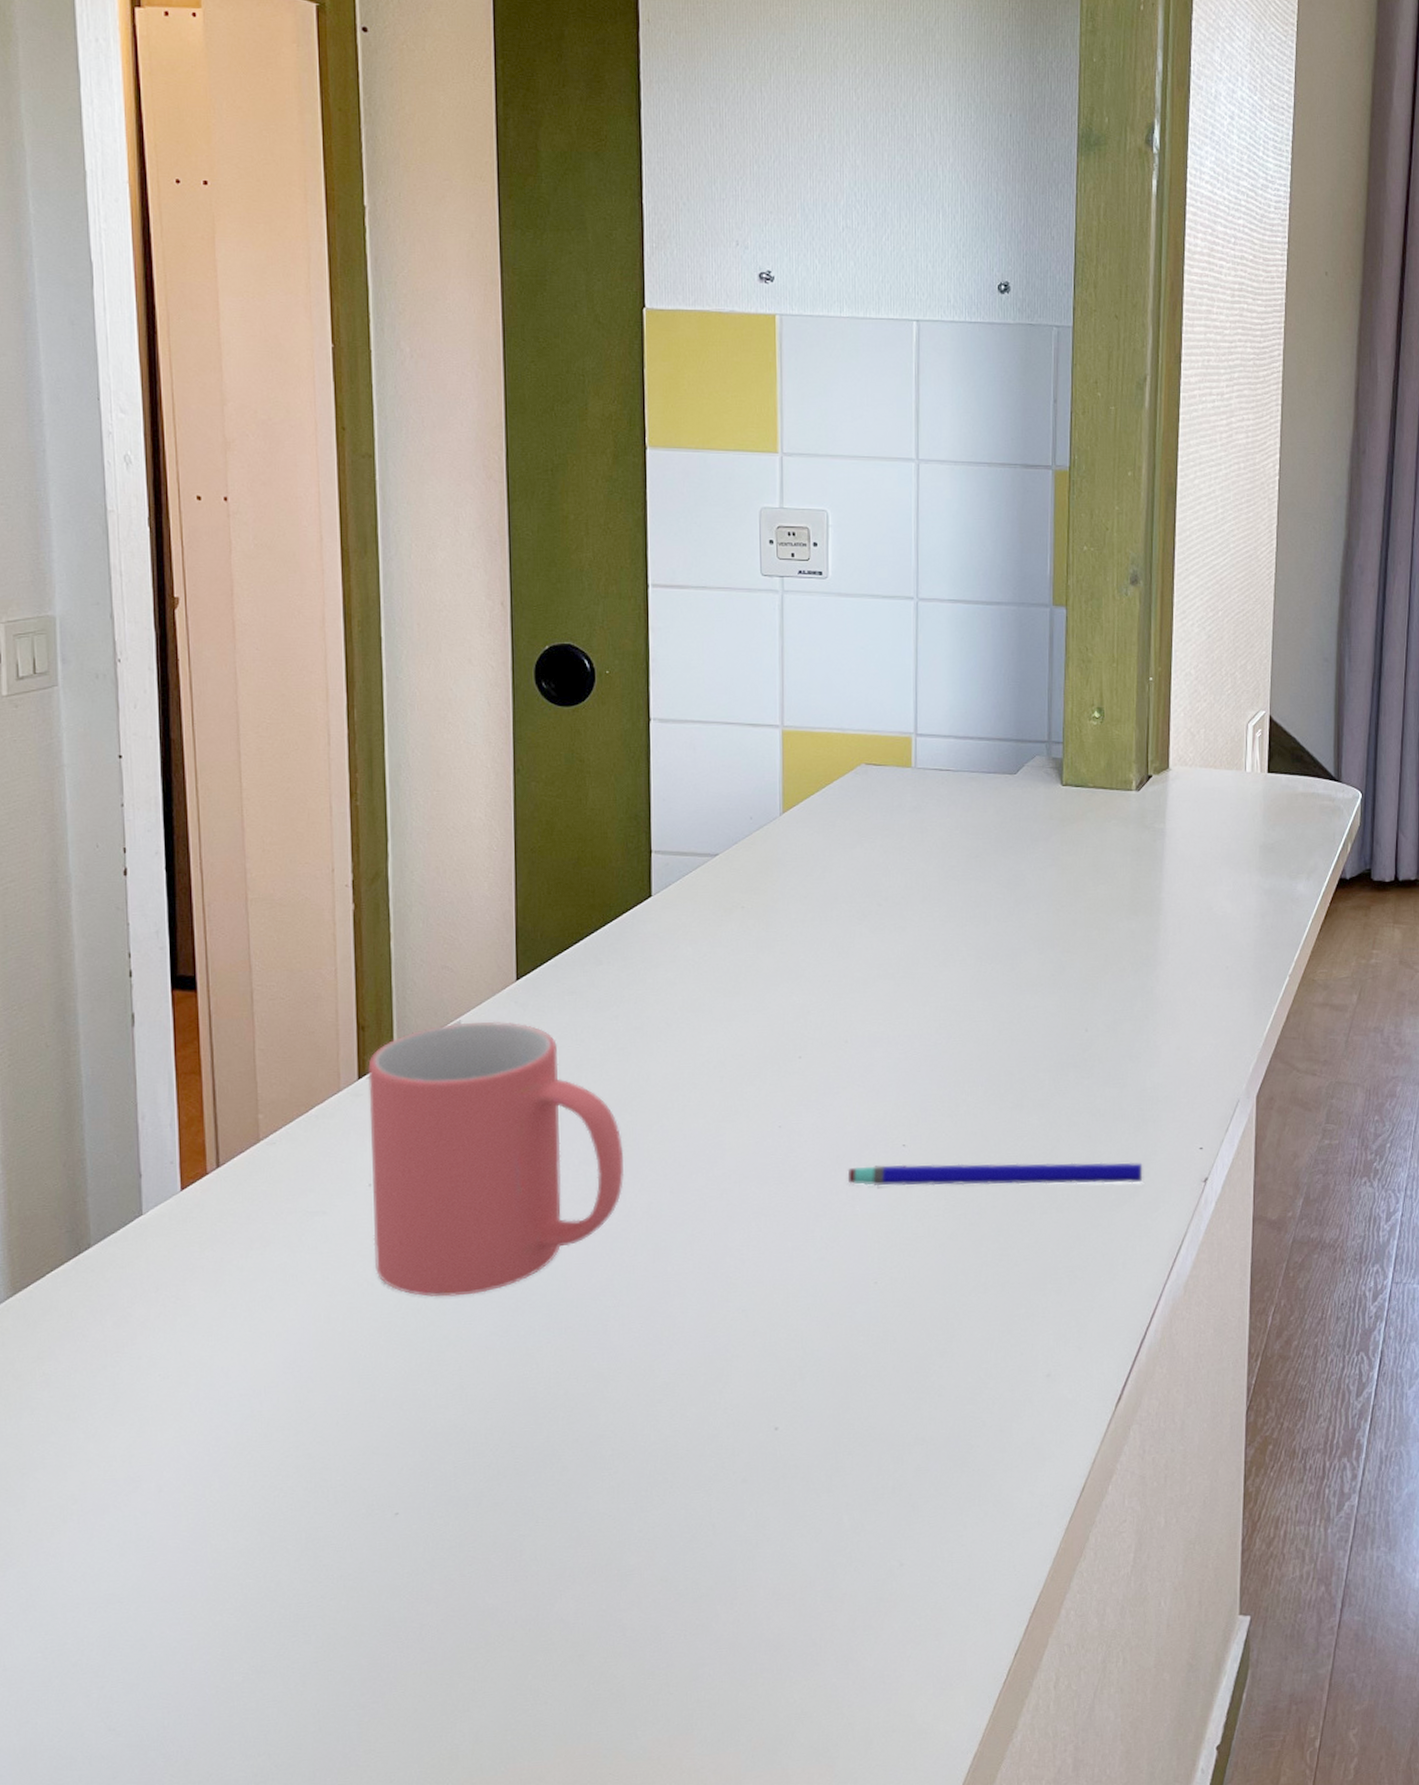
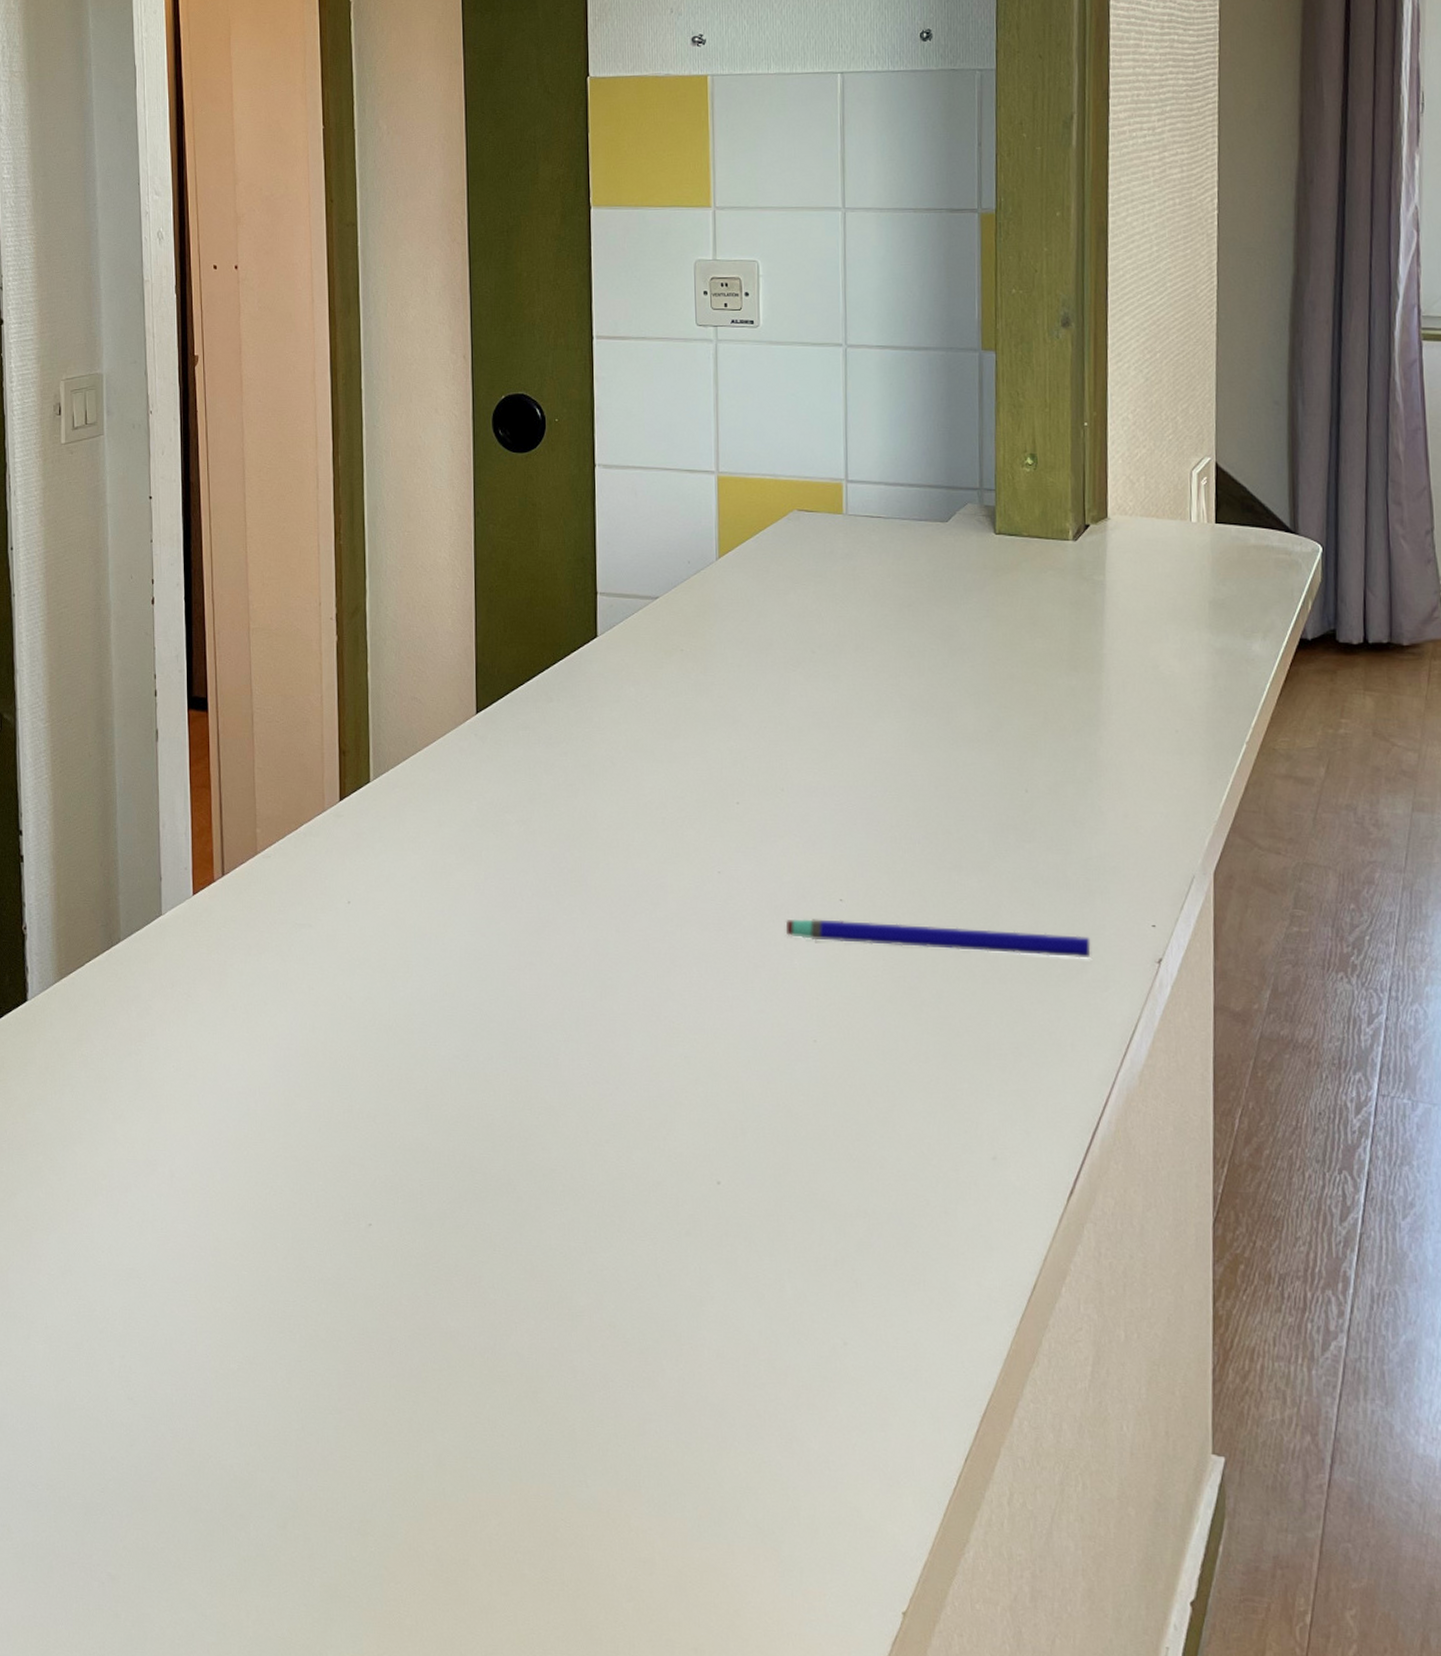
mug: present [368,1021,623,1297] -> none [348,752,573,1017]

